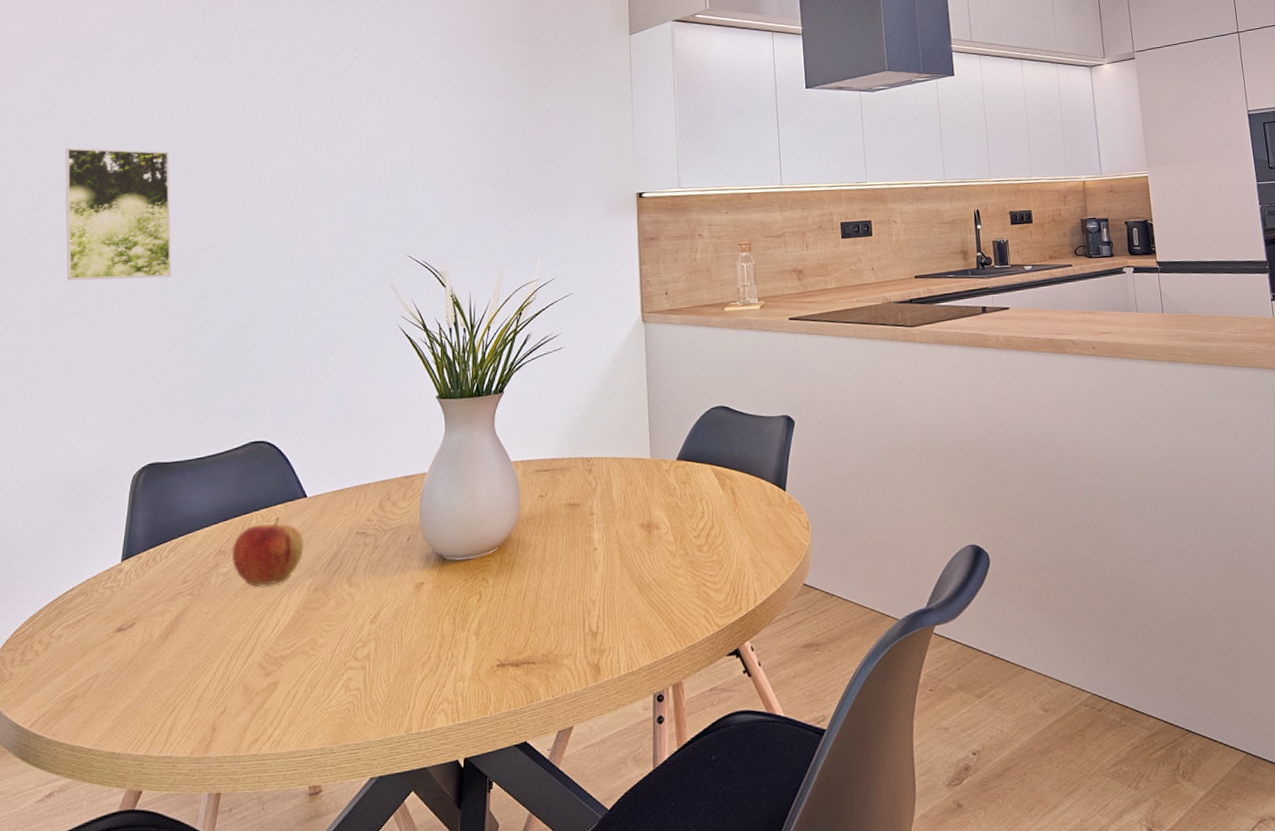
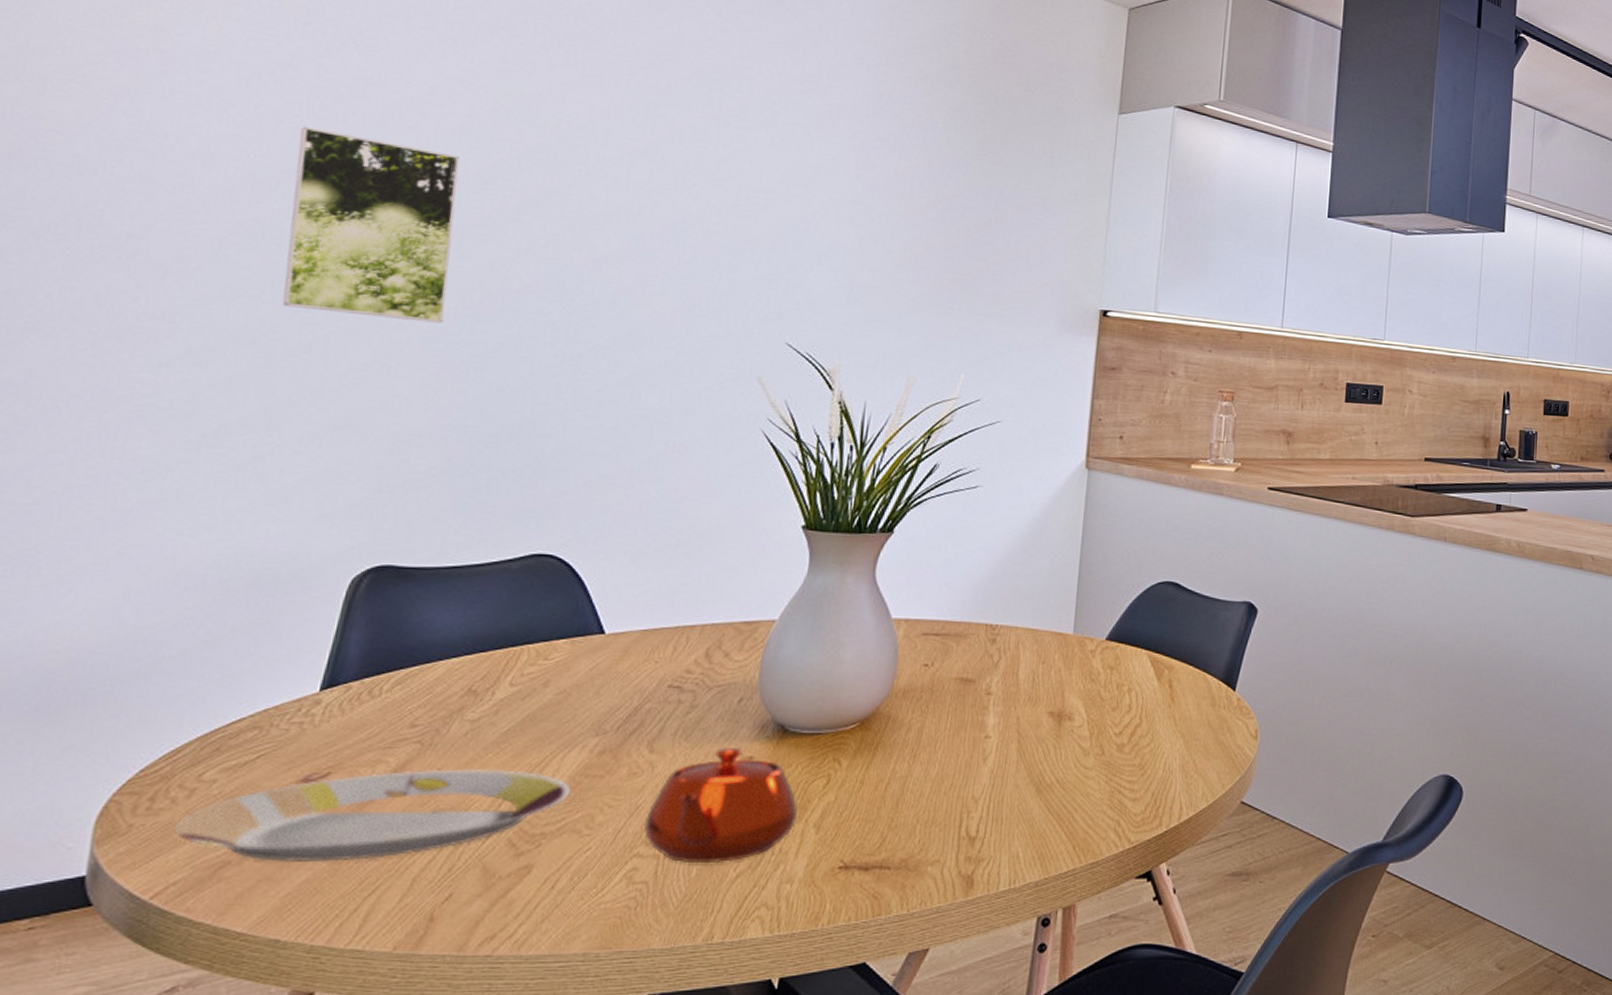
plate: none [39,609,298,693] -> present [173,769,571,862]
apple: present [231,516,305,587] -> none [485,653,594,741]
teapot: none [351,577,462,671] -> present [644,748,799,862]

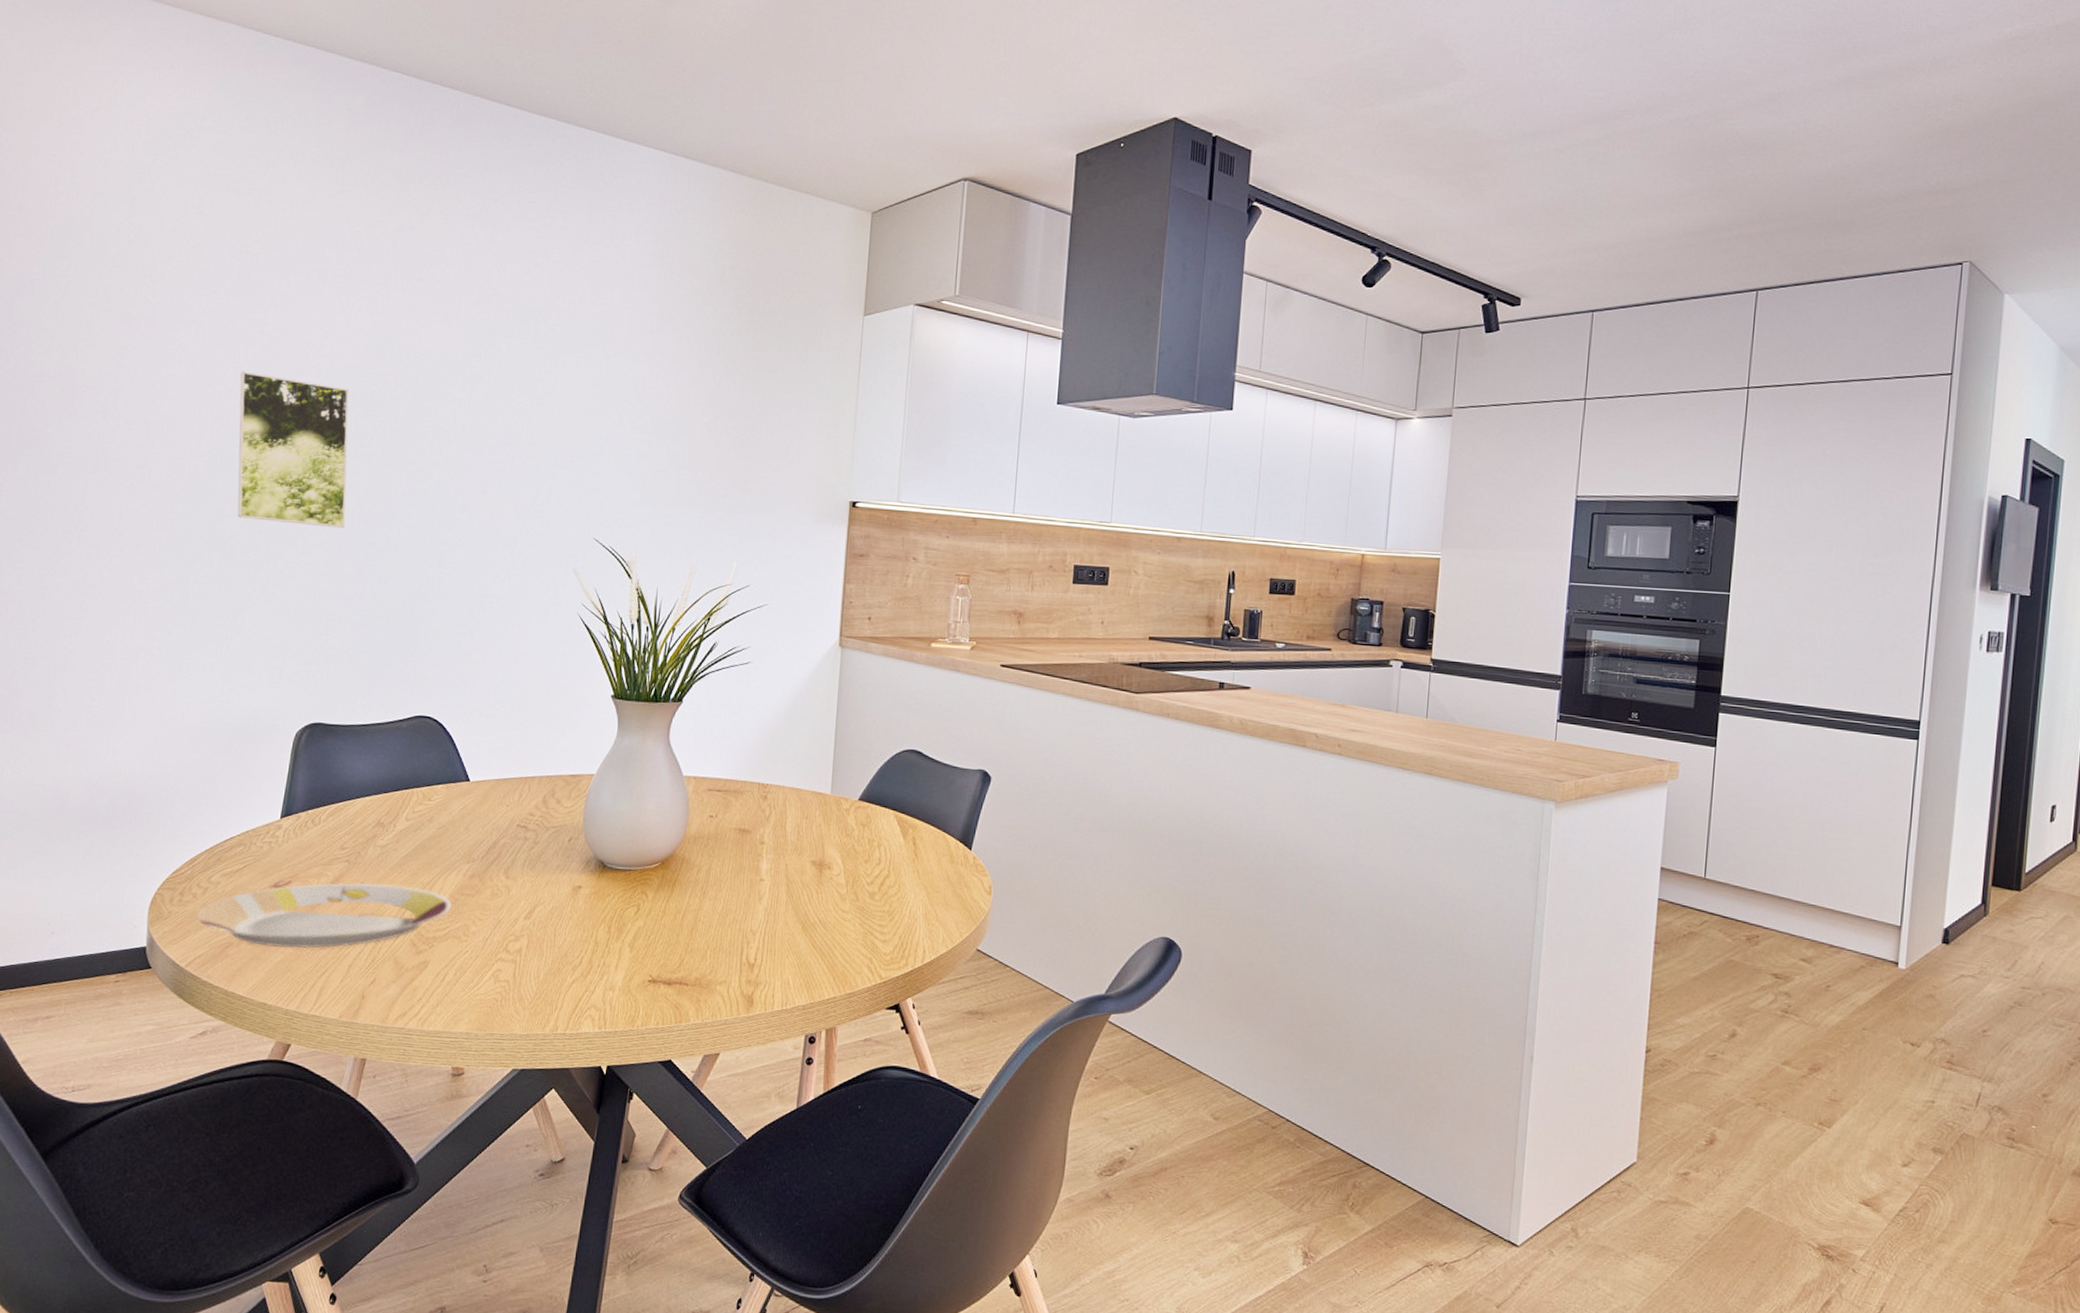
teapot: present [644,748,799,862] -> none [504,878,617,970]

